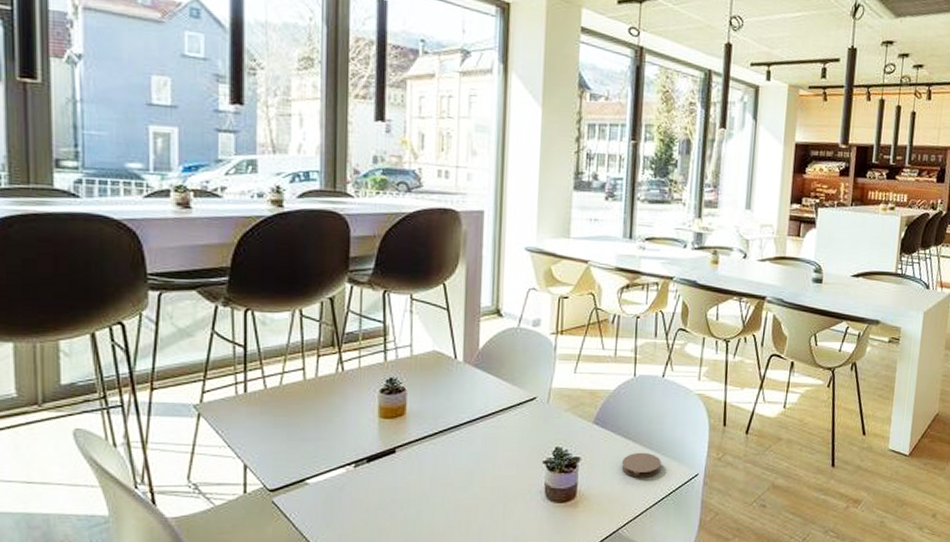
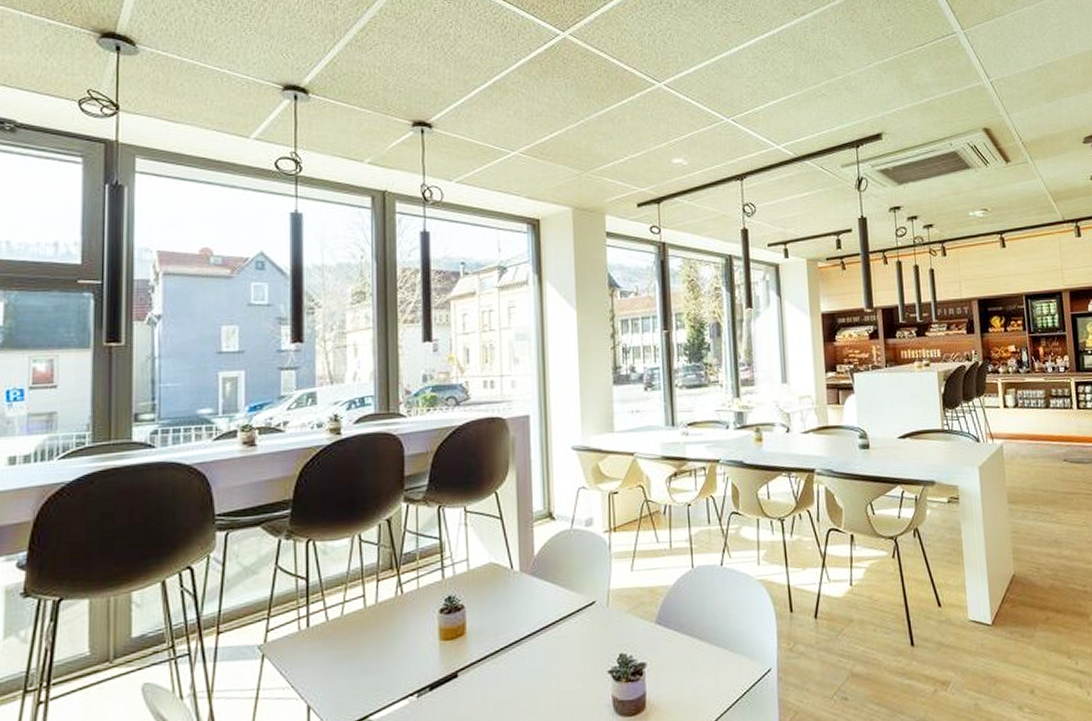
coaster: present [621,452,661,478] -> none [689,650,731,680]

